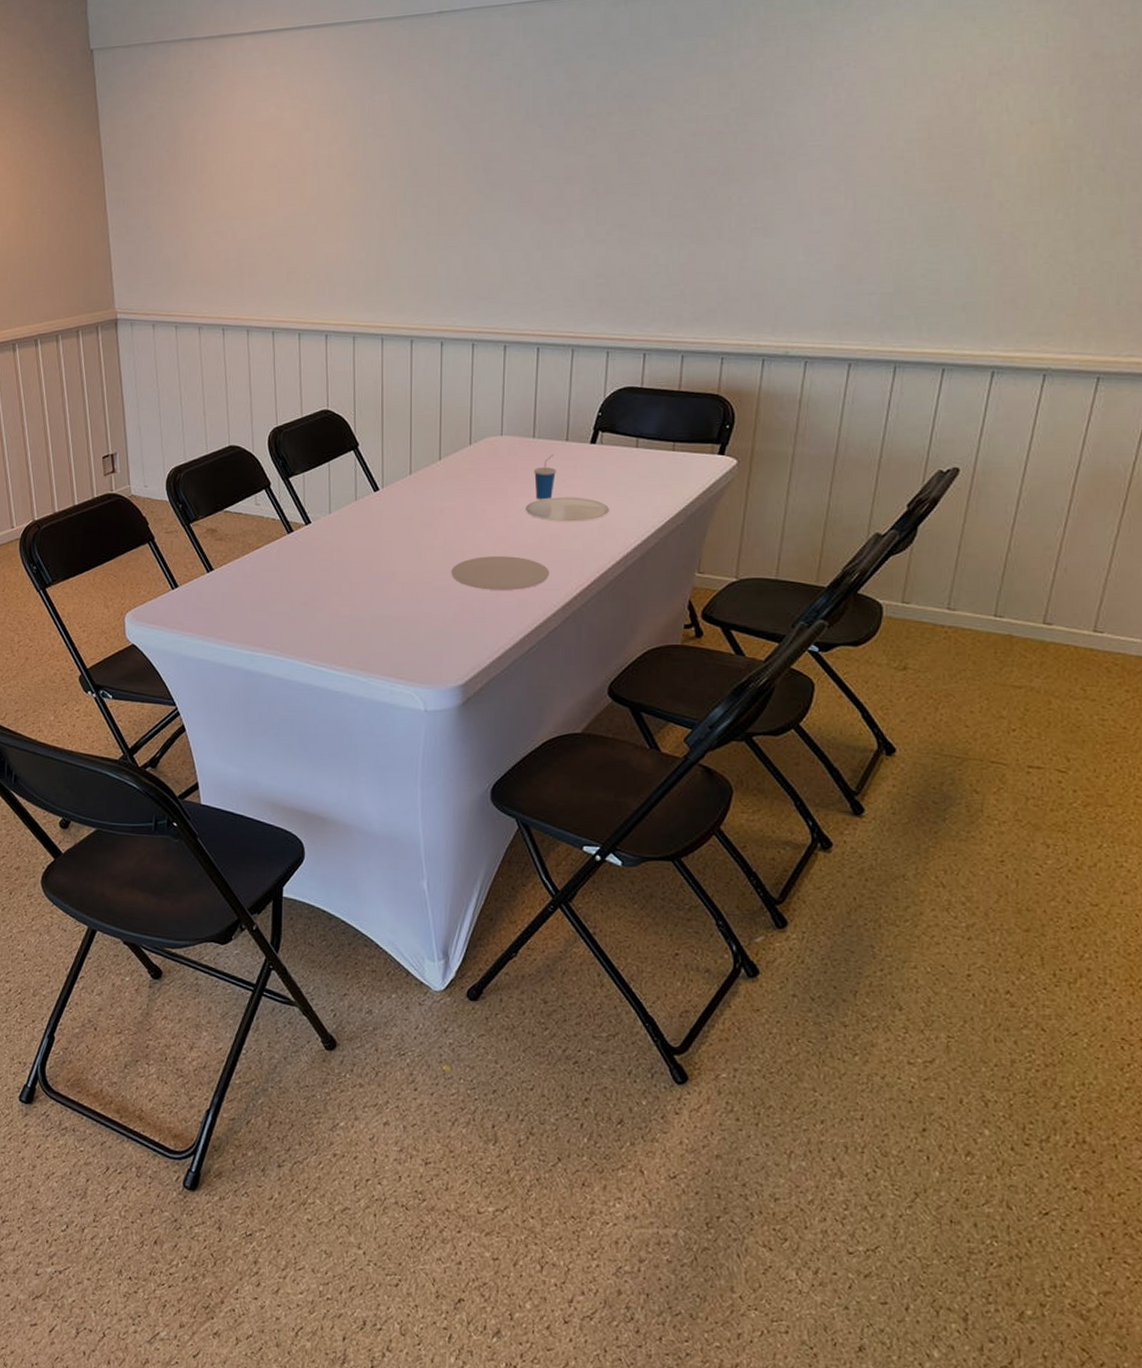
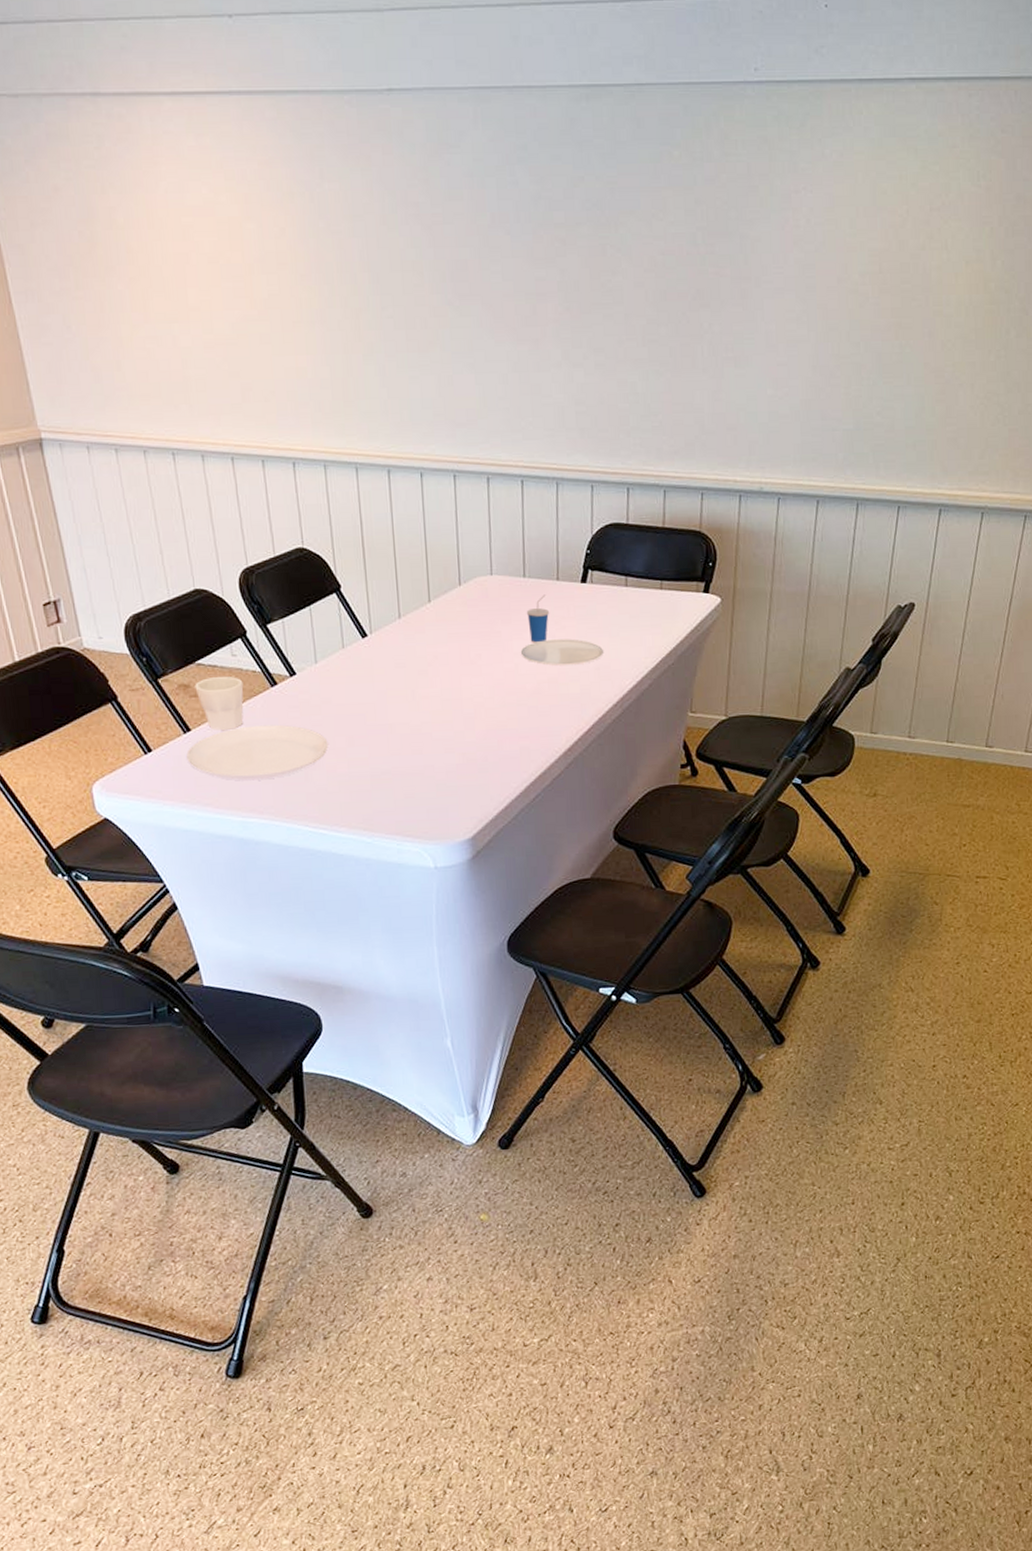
plate: none [207,568,334,618] -> present [186,724,328,781]
cup: none [221,522,263,572] -> present [195,676,244,731]
plate: present [451,556,550,590] -> none [450,702,550,739]

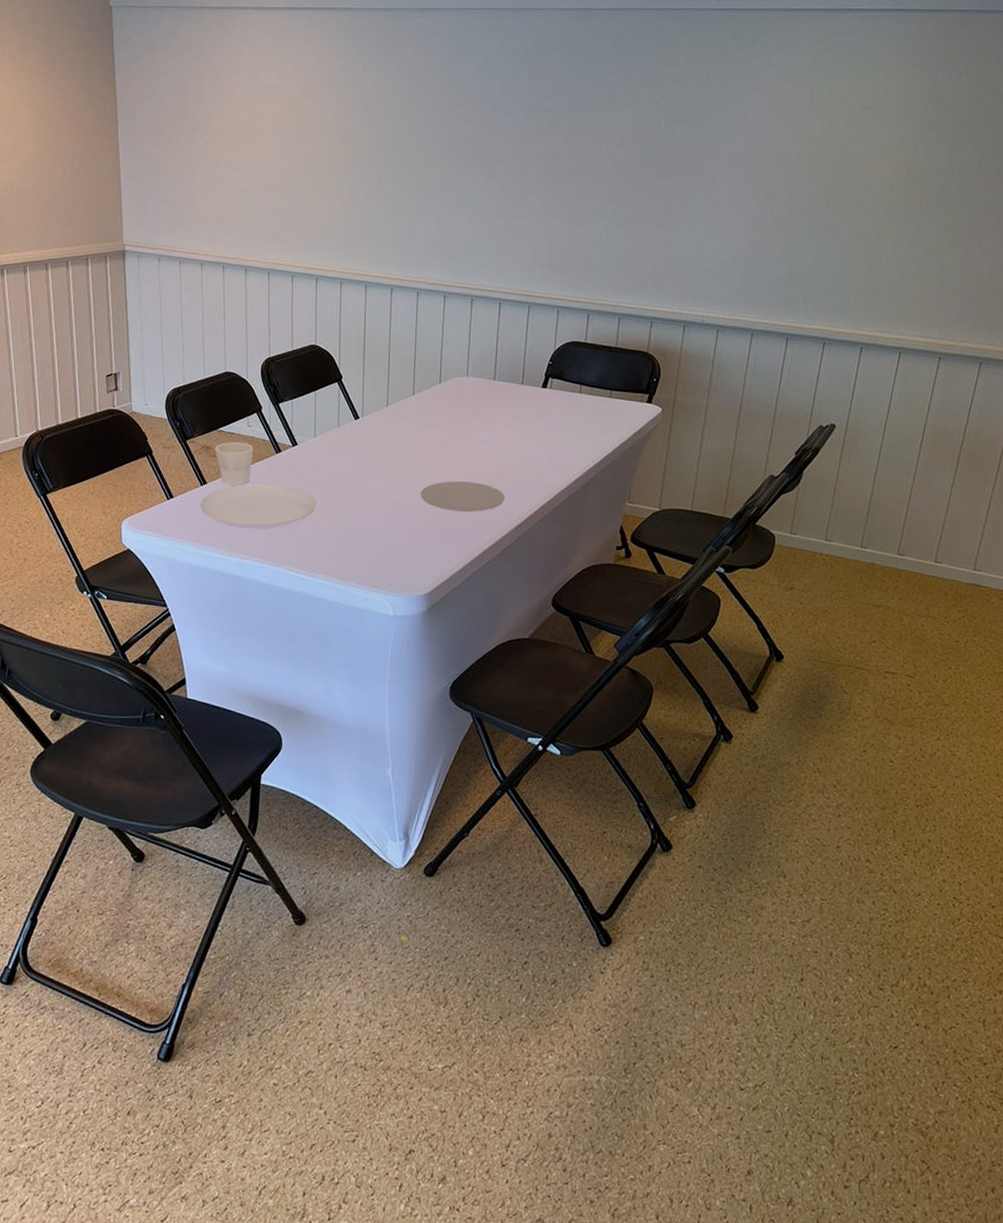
plate: none [450,702,550,739] -> present [420,481,505,512]
plate: present [520,639,604,667] -> none [485,432,557,456]
cup: present [526,594,550,643] -> none [493,395,514,434]

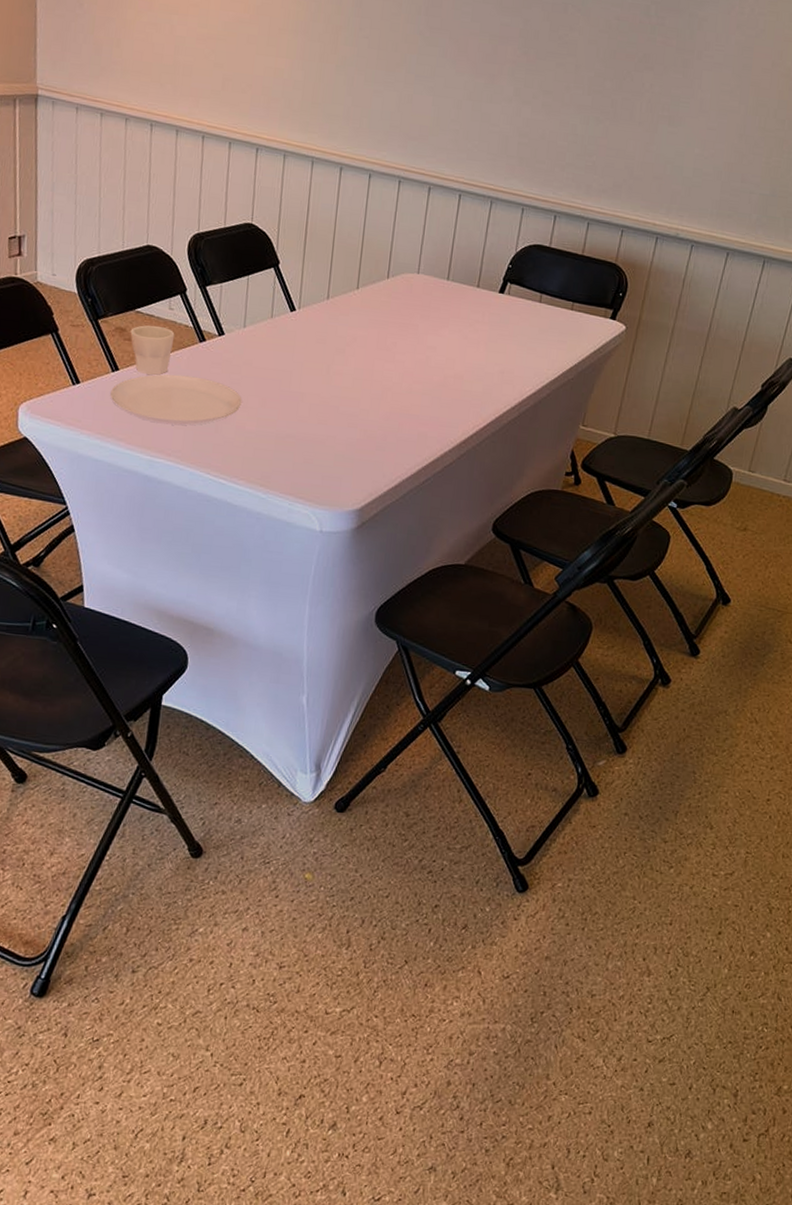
plate: present [420,481,505,512] -> none [358,387,450,424]

